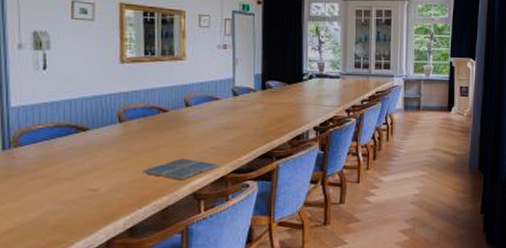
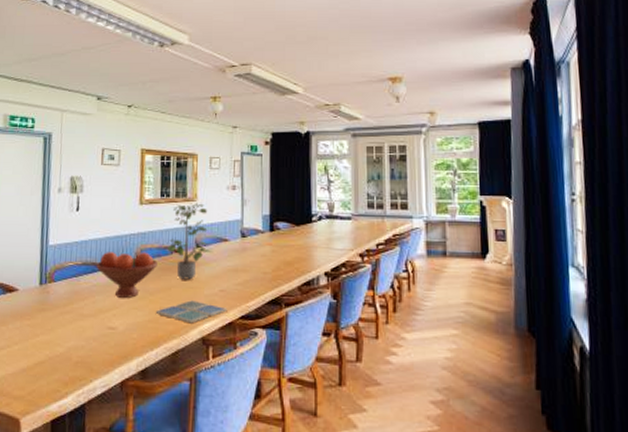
fruit bowl: none [71,112,145,159] -> present [96,252,159,298]
potted plant: none [154,62,204,139] -> present [167,203,214,280]

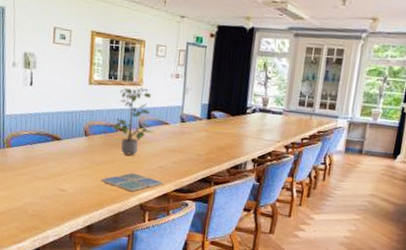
fruit bowl: present [96,252,159,298] -> none [48,125,105,167]

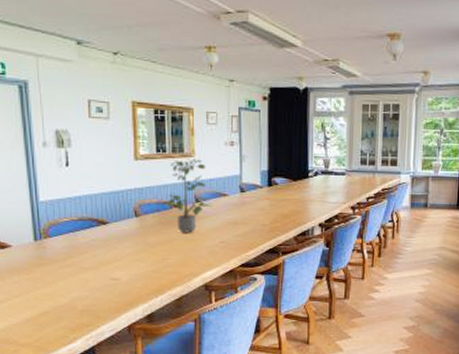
drink coaster: present [101,173,164,192] -> none [158,251,228,272]

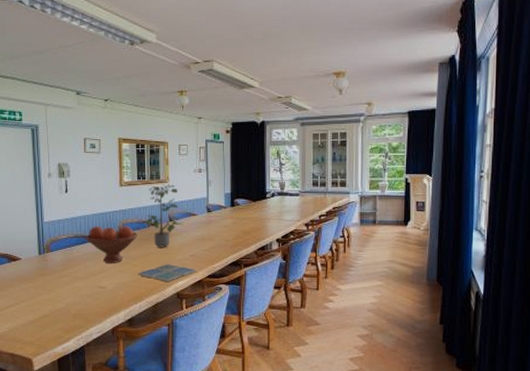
fruit bowl: none [93,207,159,251] -> present [85,225,139,263]
drink coaster: none [158,251,228,272] -> present [137,264,197,282]

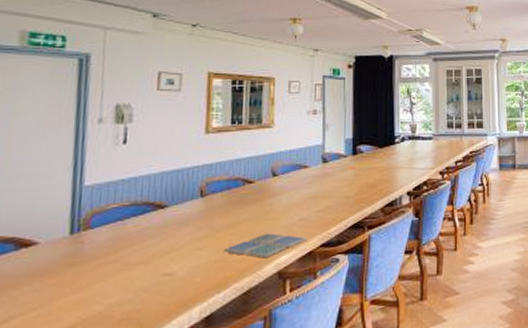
fruit bowl: present [85,225,139,263] -> none [148,185,228,239]
potted plant: present [145,184,184,248] -> none [239,129,292,212]

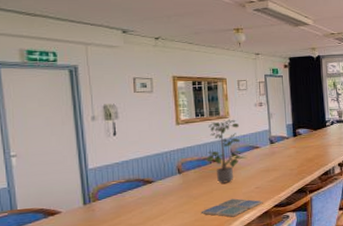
potted plant: none [239,129,292,212] -> present [206,119,248,184]

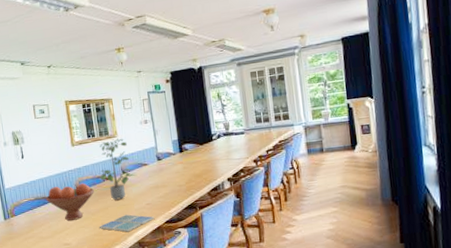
fruit bowl: none [139,164,200,205] -> present [46,183,95,221]

